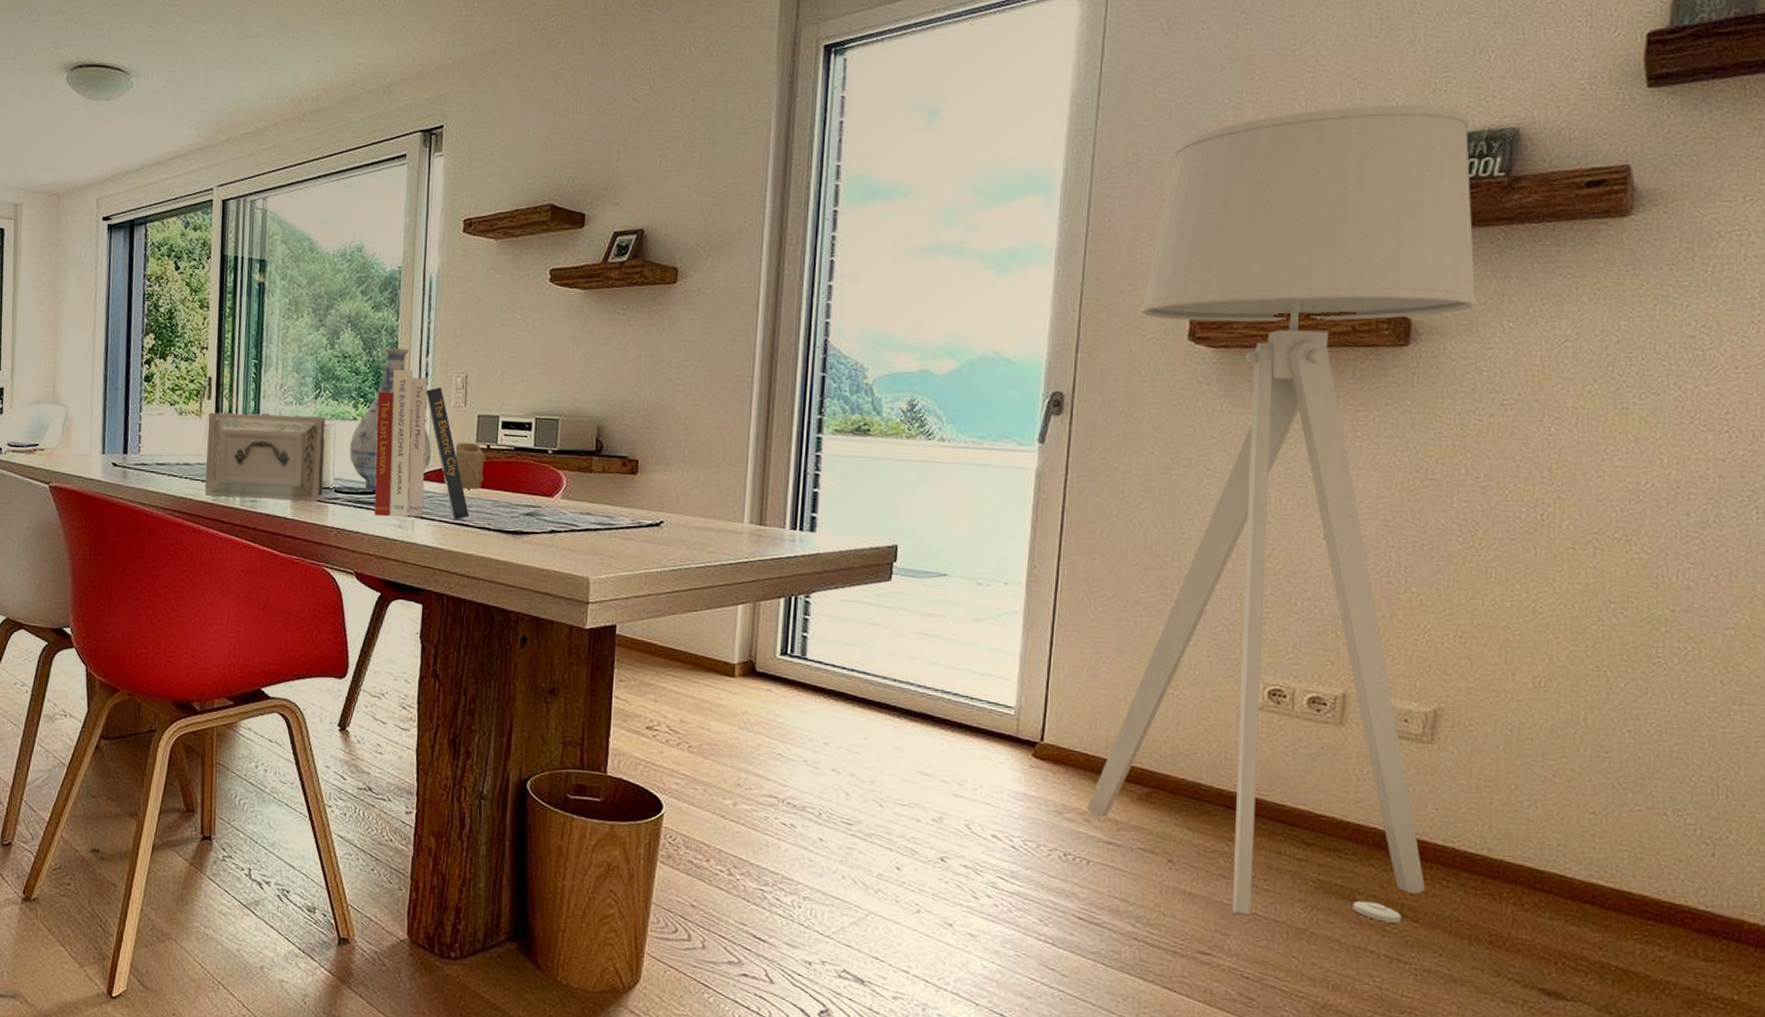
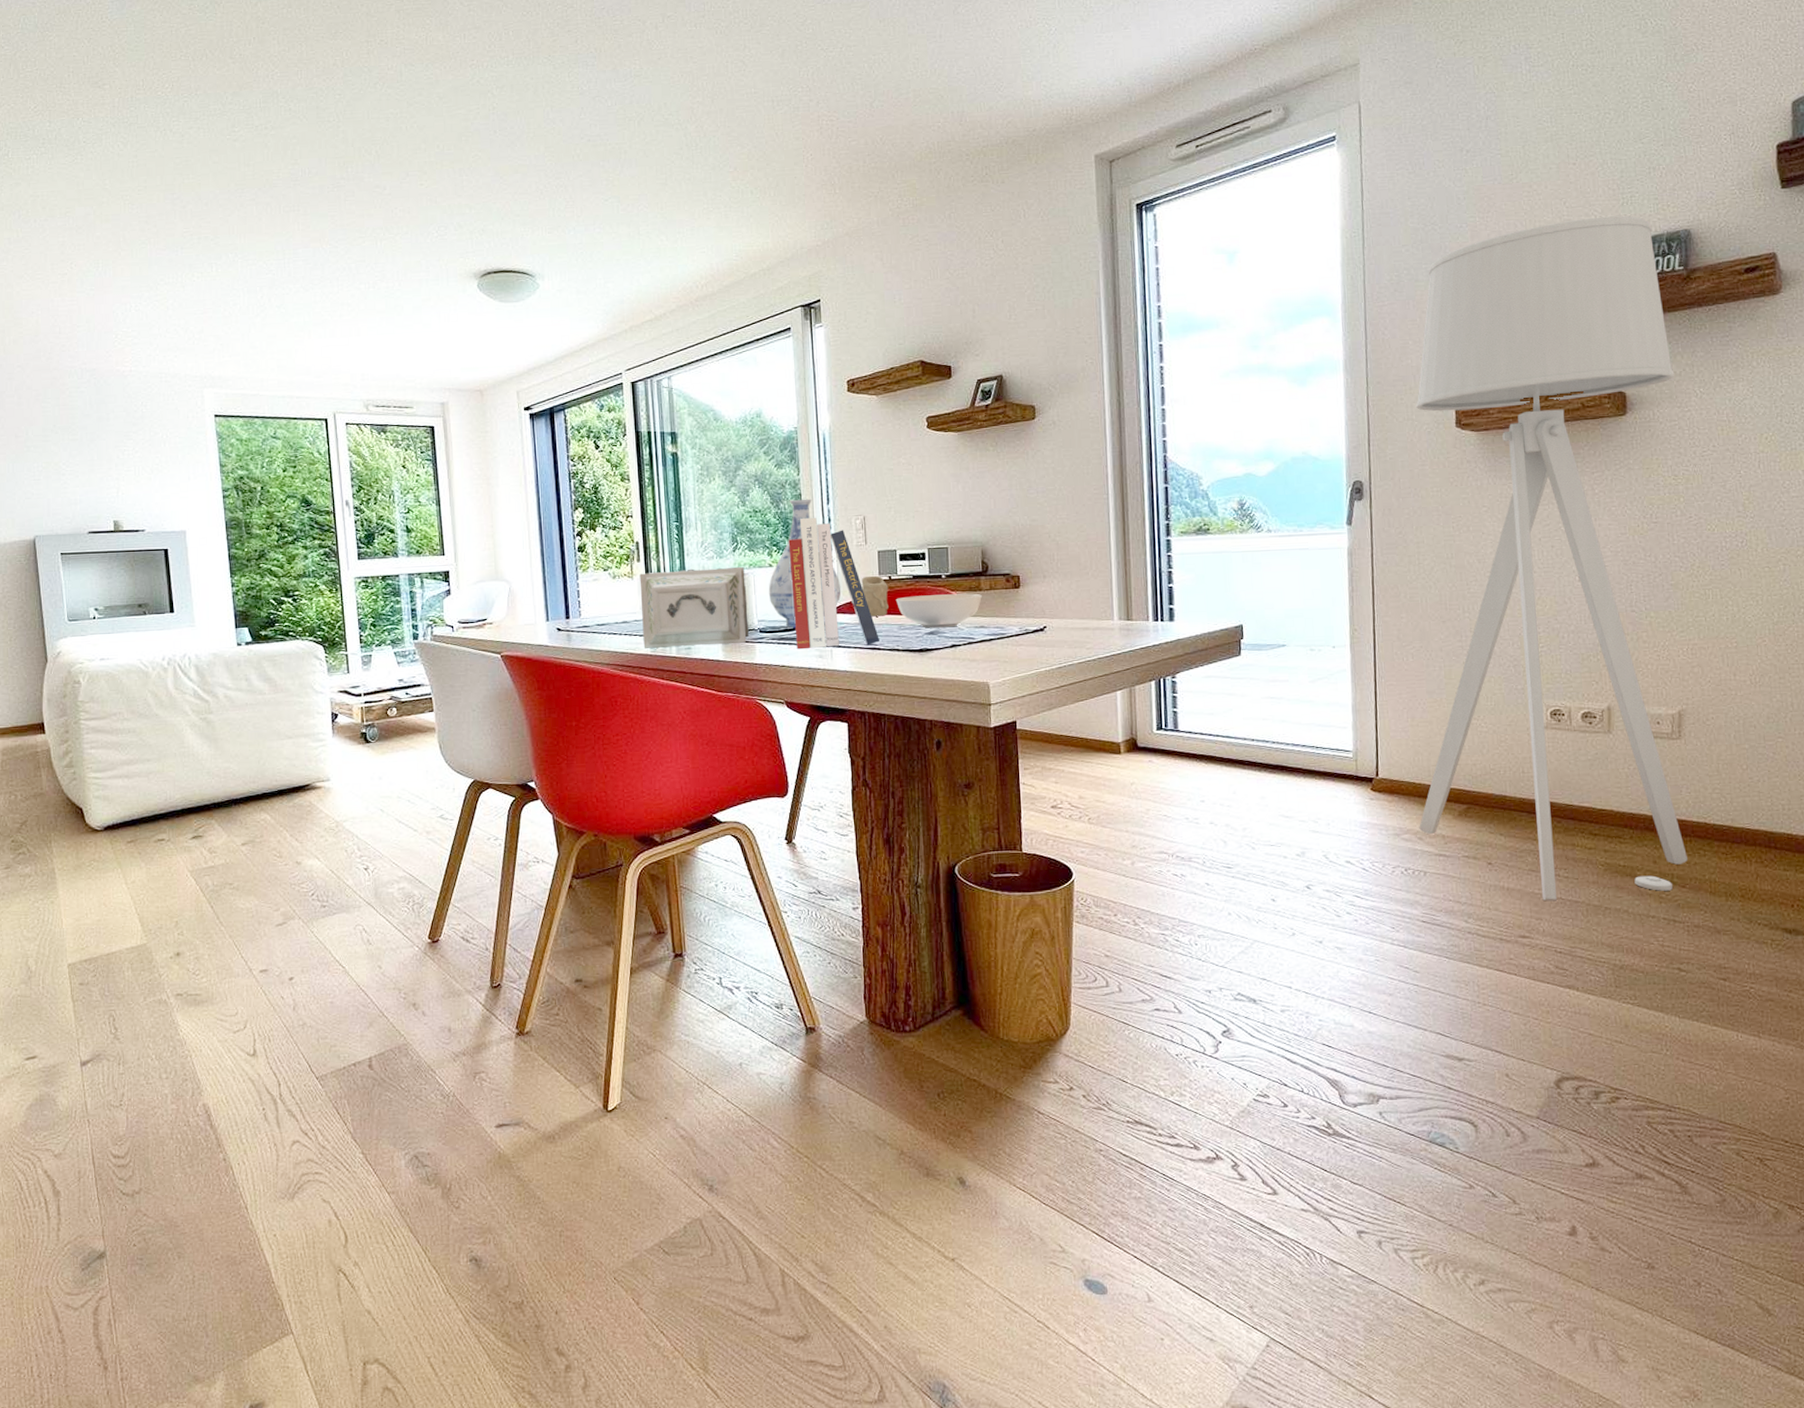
bowl: none [492,470,593,511] -> present [895,593,983,628]

